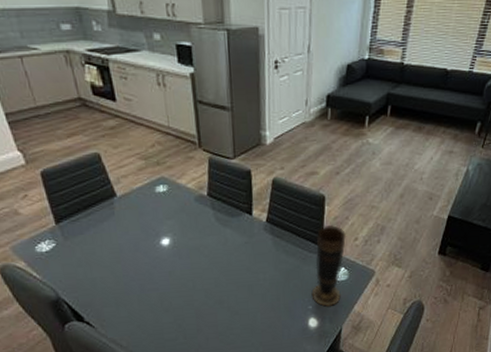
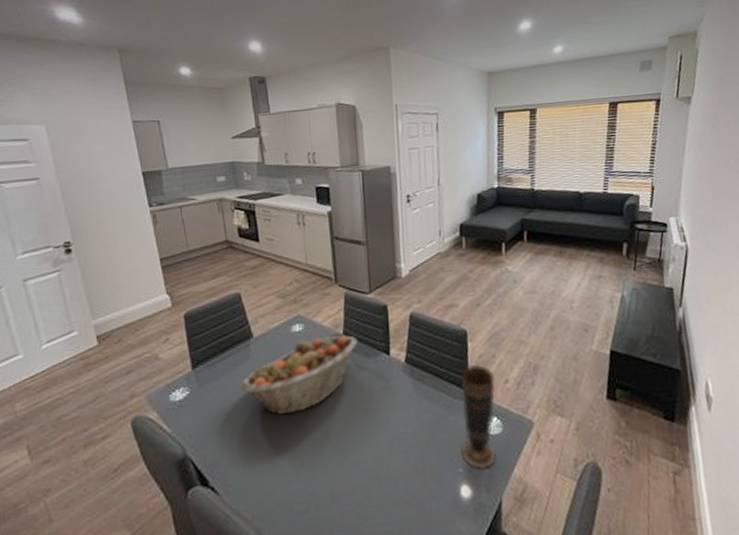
fruit basket: none [107,197,222,264] -> present [241,335,358,414]

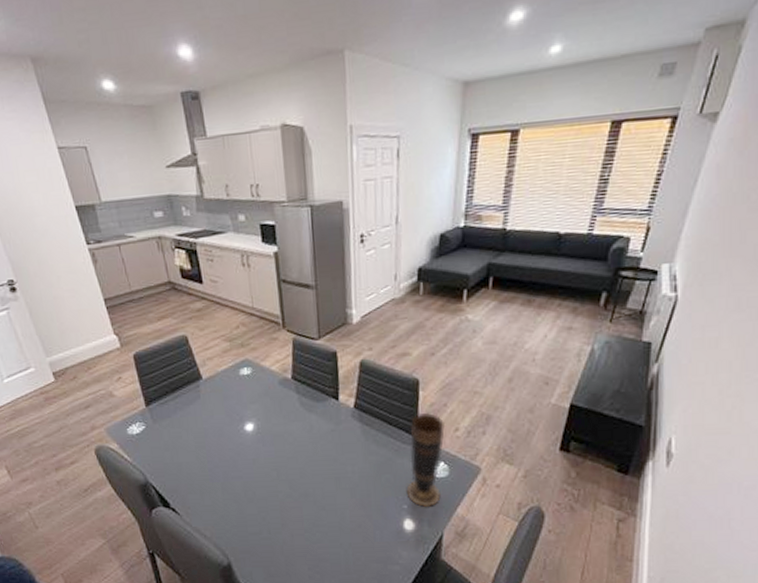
fruit basket: present [241,335,358,414] -> none [193,380,307,450]

